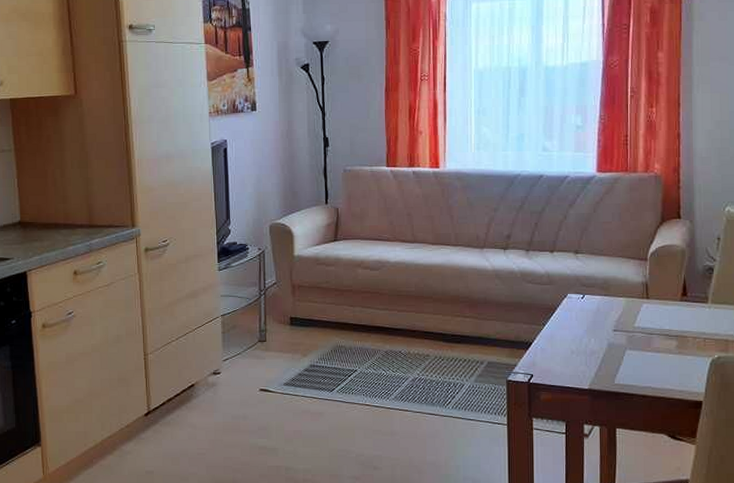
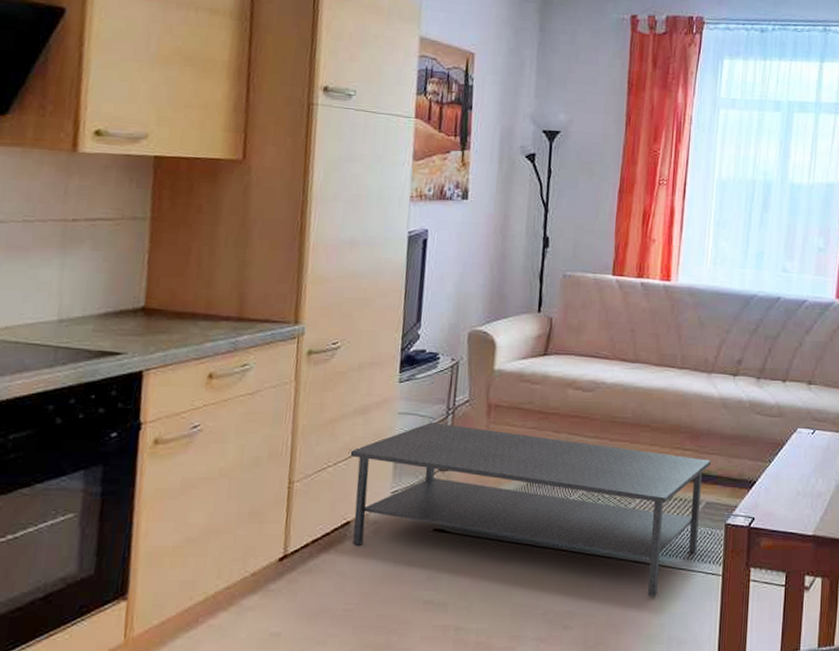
coffee table: none [186,302,489,443] -> present [348,422,711,596]

